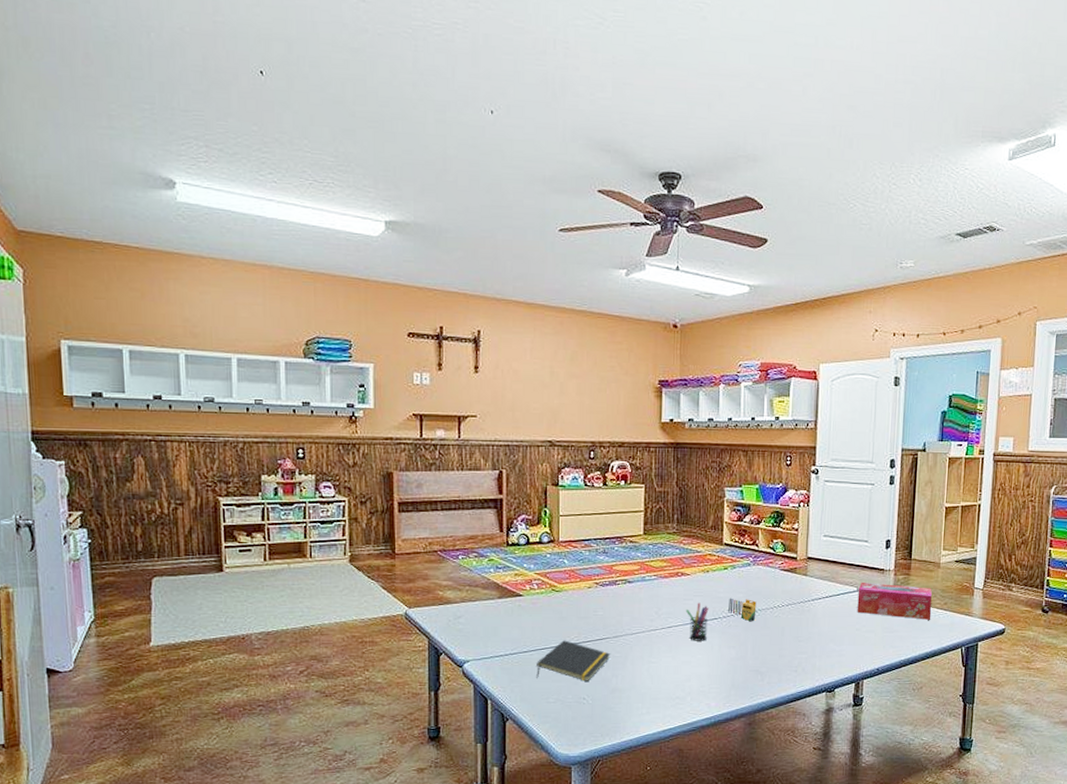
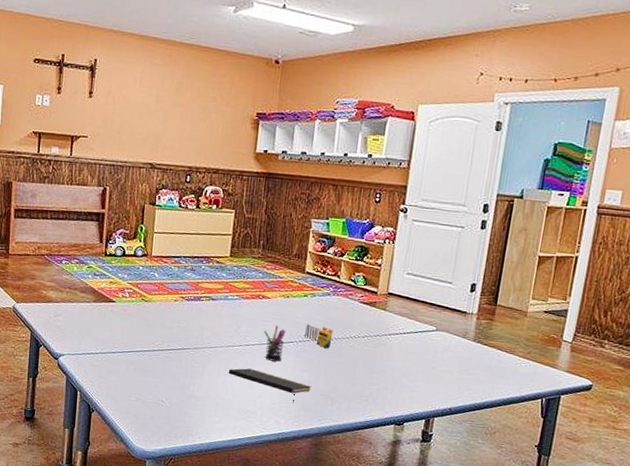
notepad: present [536,640,611,681] -> none [122,346,190,386]
notepad: none [652,652,740,683] -> present [228,368,312,403]
tissue box: present [857,582,932,620] -> none [434,322,516,367]

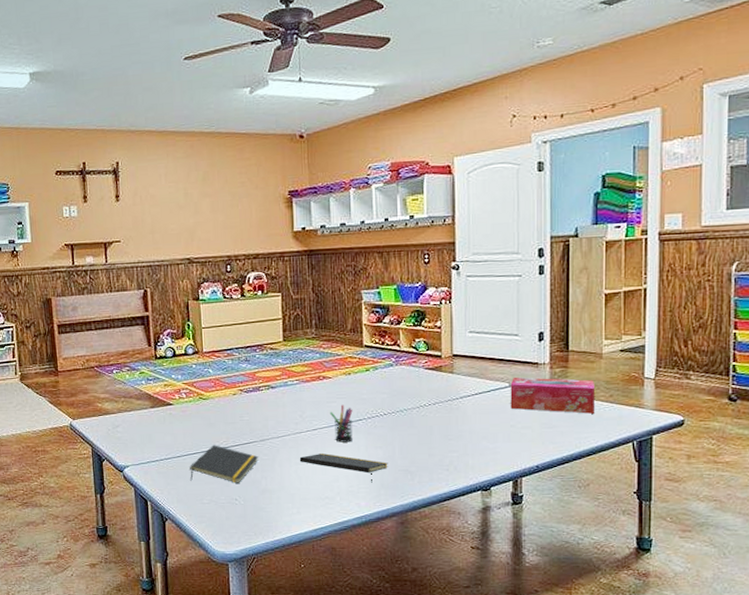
notepad: none [122,346,190,386] -> present [190,445,259,483]
crayon: present [304,324,333,349] -> none [373,399,402,422]
tissue box: none [434,322,516,367] -> present [510,376,594,414]

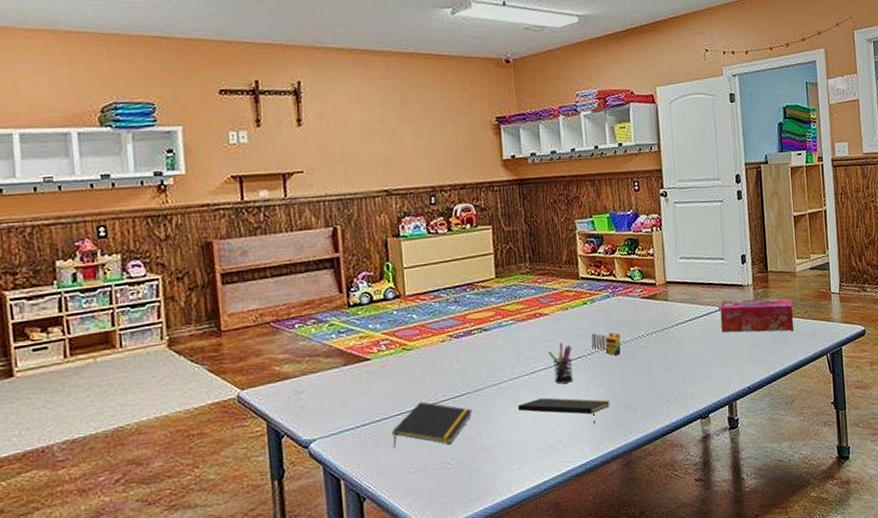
crayon: none [373,399,402,422] -> present [591,332,621,356]

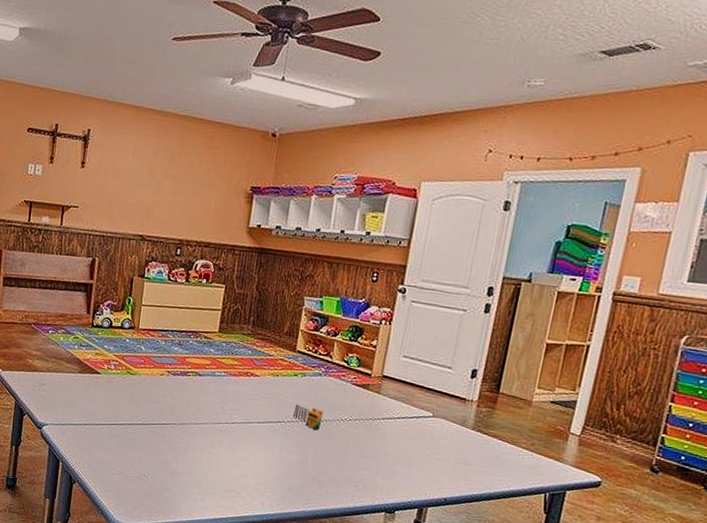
notepad: present [392,401,473,448] -> none [104,419,175,461]
notepad: present [517,397,610,425] -> none [212,446,299,485]
pen holder: present [548,342,573,384] -> none [250,404,274,442]
tissue box: present [720,298,793,333] -> none [430,408,519,459]

